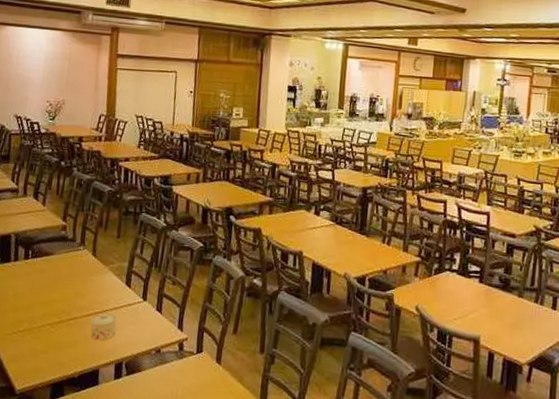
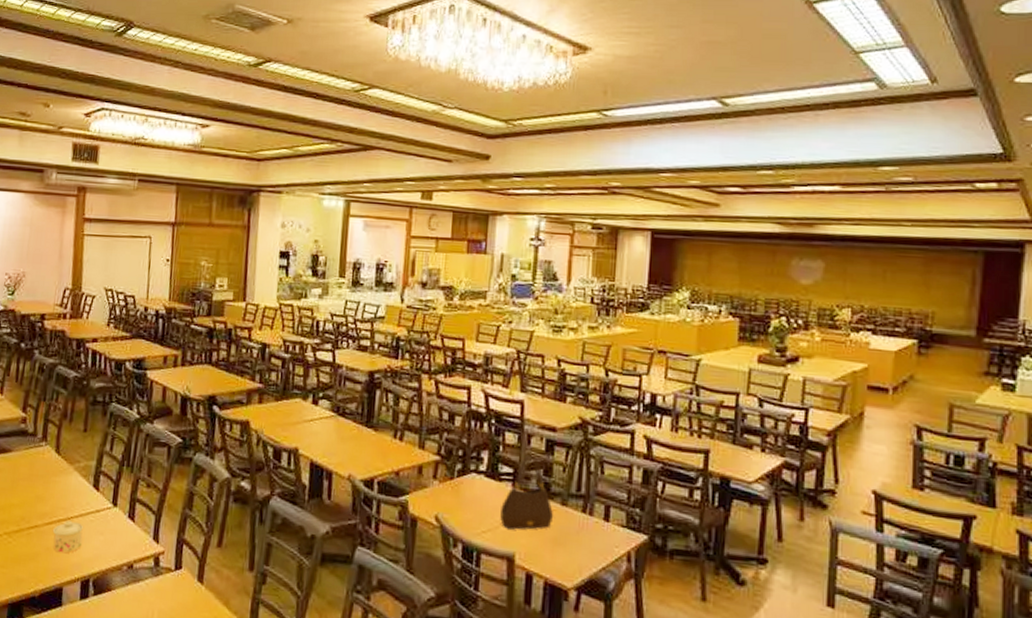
handbag: none [469,257,511,317] -> present [500,456,553,530]

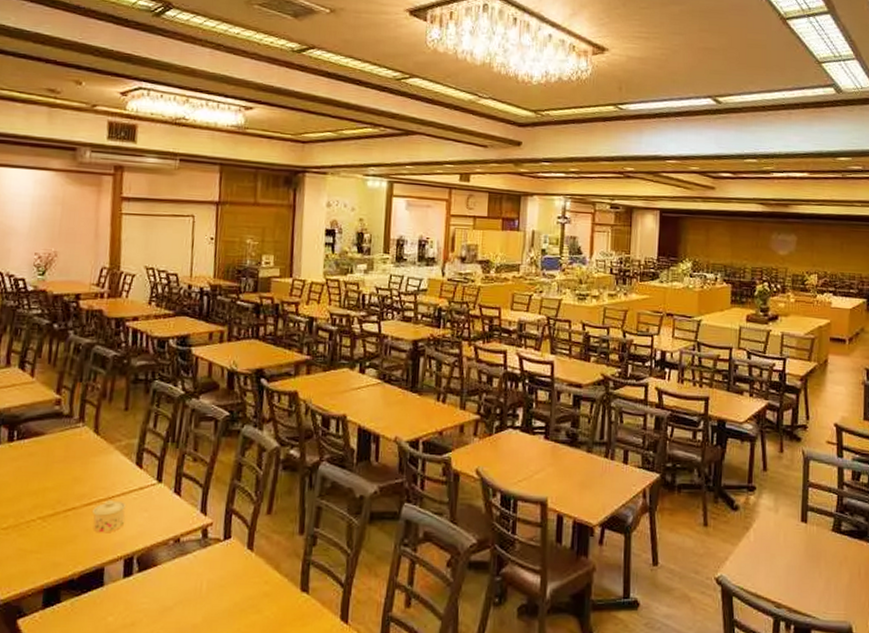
handbag: present [500,456,553,530] -> none [534,411,580,477]

